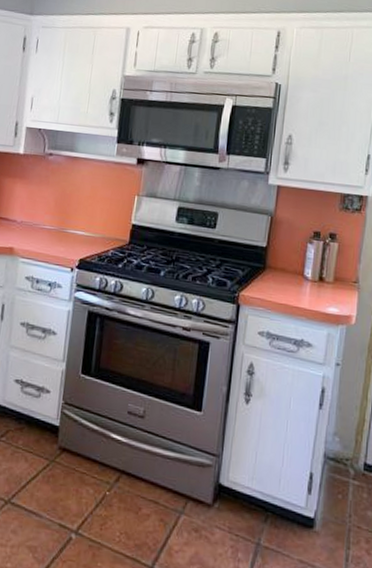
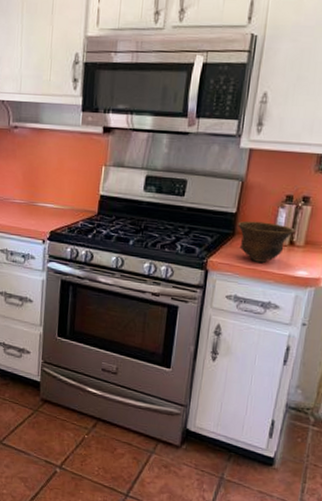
bowl: none [268,255,324,298] -> present [238,221,295,263]

